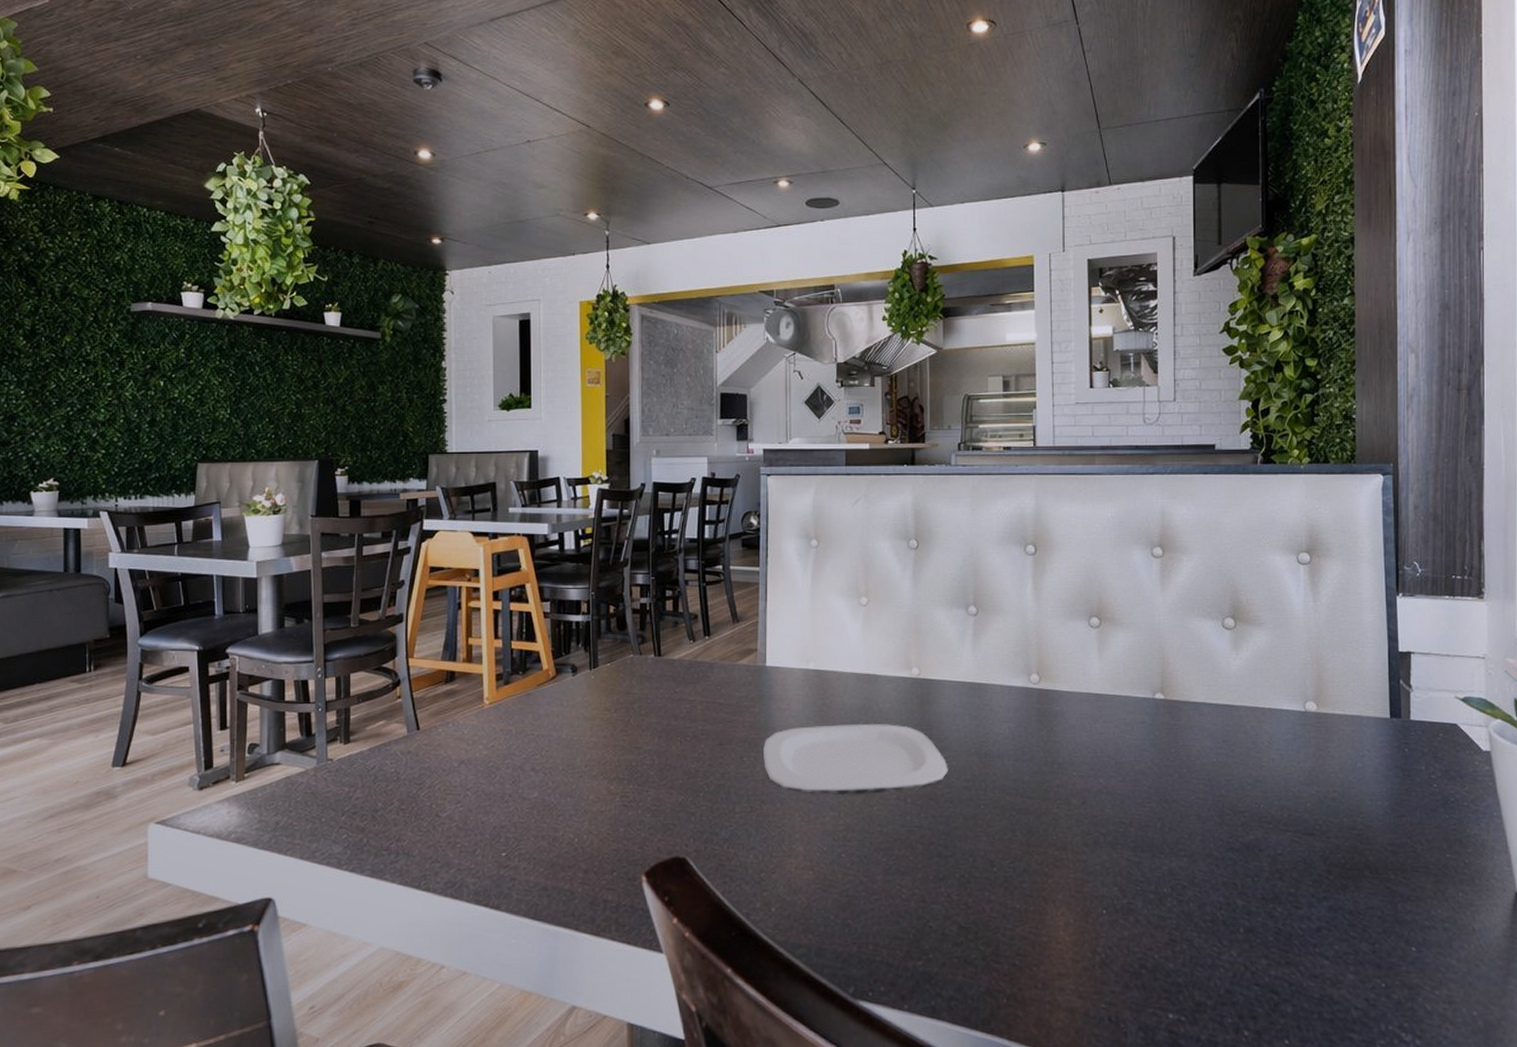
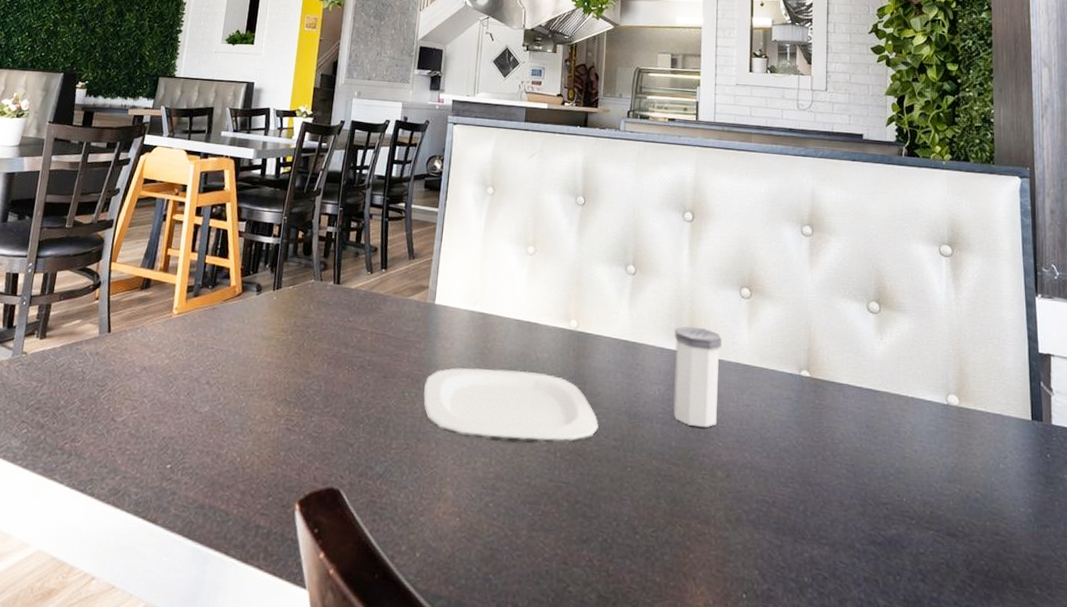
salt shaker: none [1022,661,1072,760] -> present [673,326,722,428]

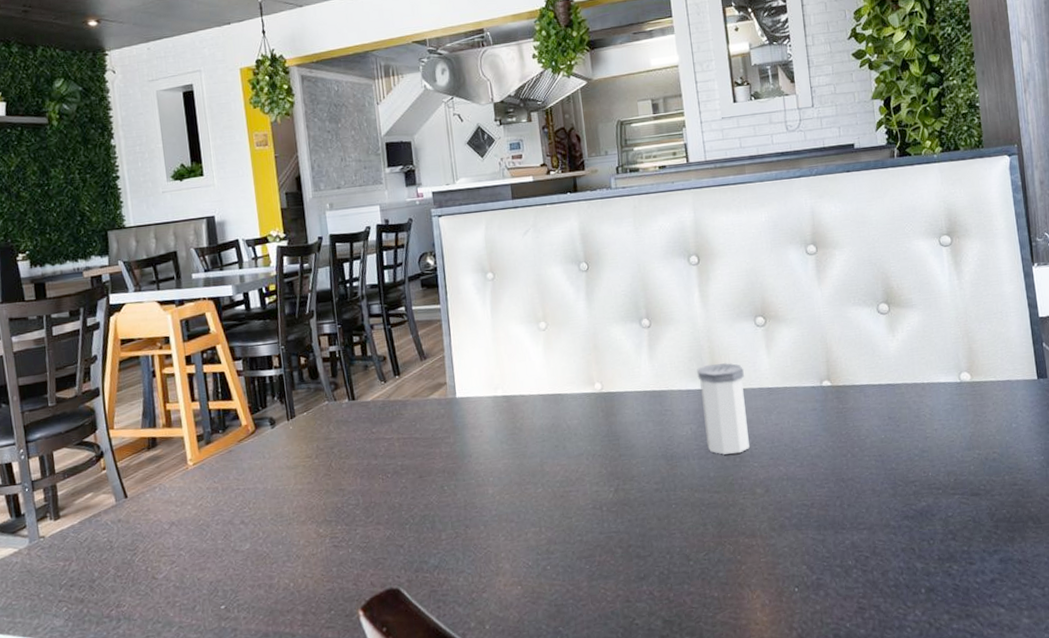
plate: present [423,368,599,443] -> none [462,438,639,514]

